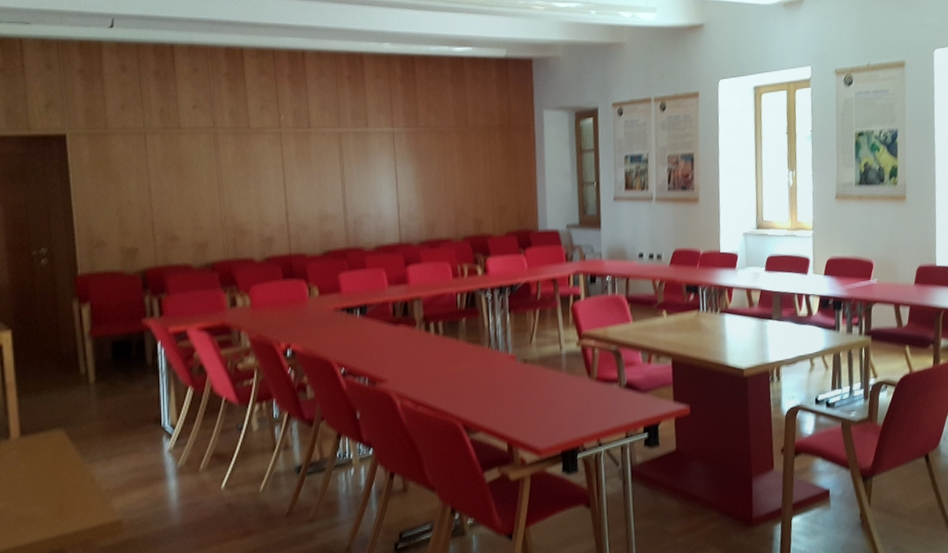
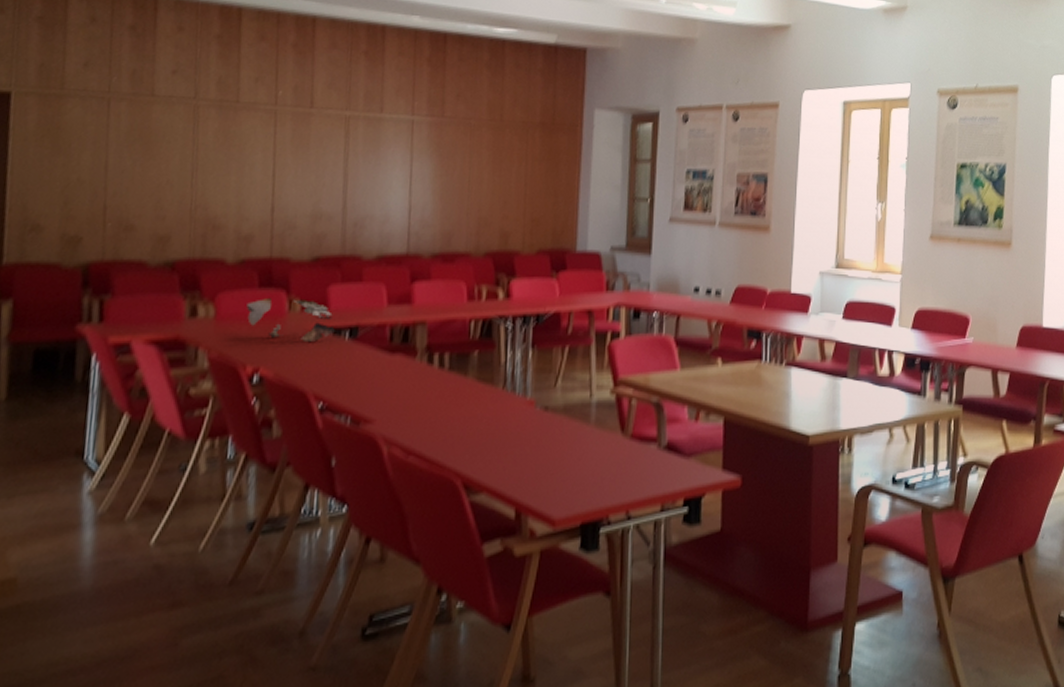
papers: none [275,286,348,321] -> present [246,297,335,343]

